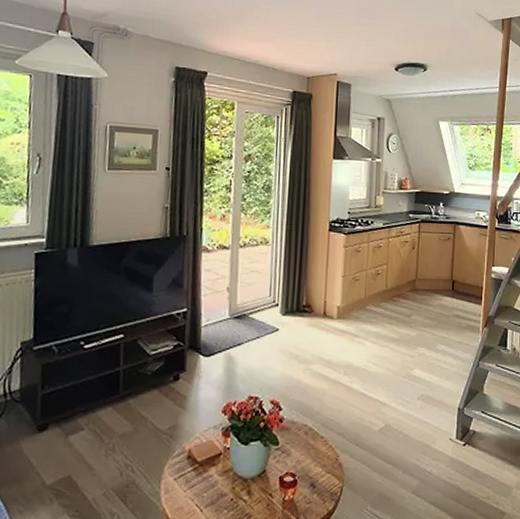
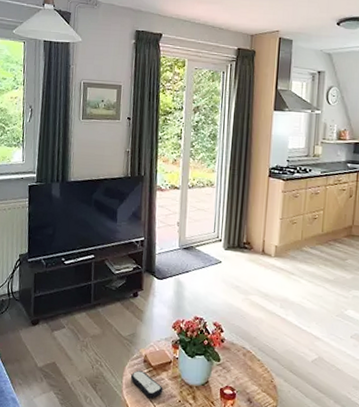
remote control: none [170,470,212,502] -> present [130,371,163,399]

